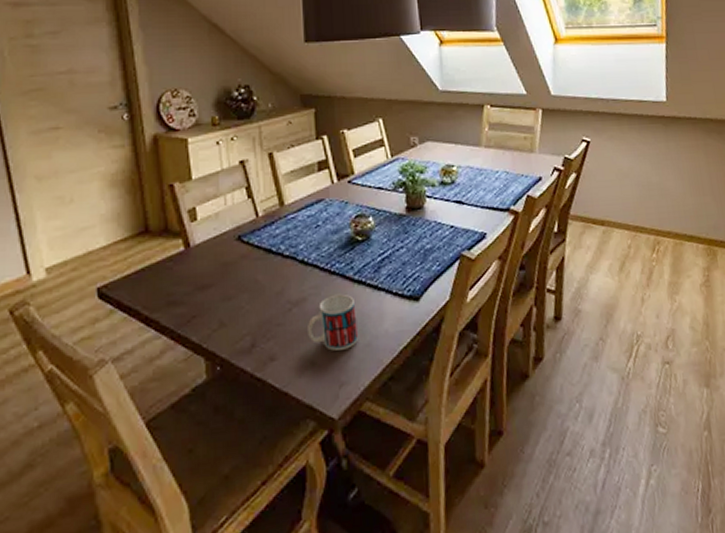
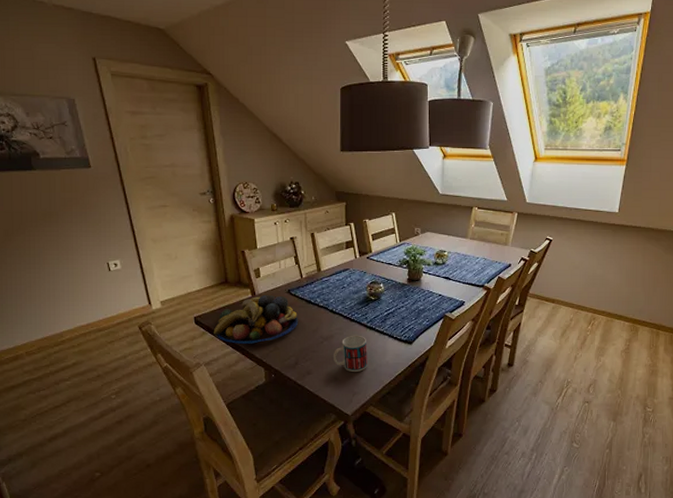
fruit bowl: none [126,244,255,324] -> present [213,294,299,344]

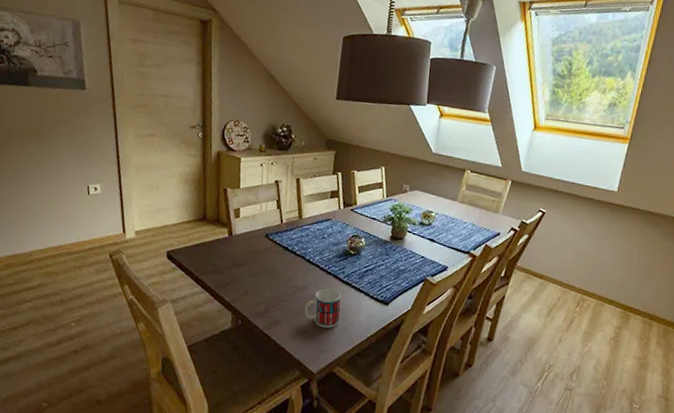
fruit bowl: present [213,294,299,344] -> none [184,236,273,286]

